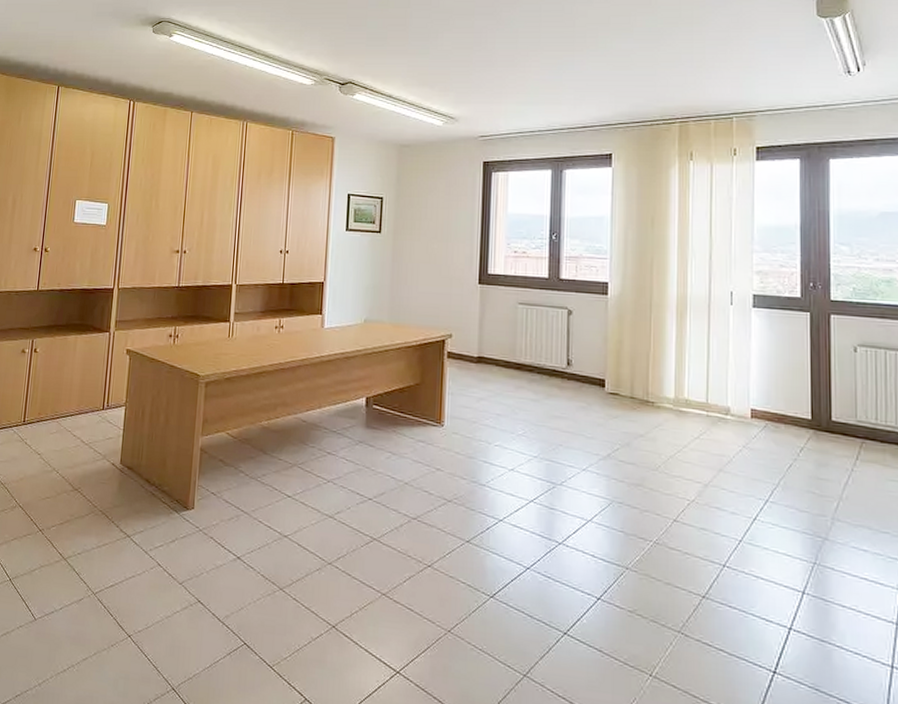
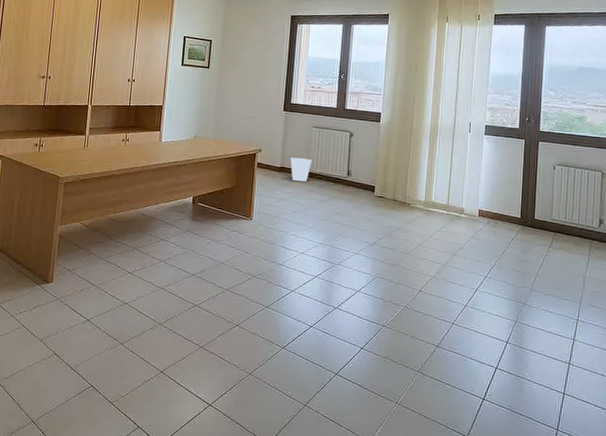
wastebasket: none [490,343,520,376] -> present [290,157,313,182]

